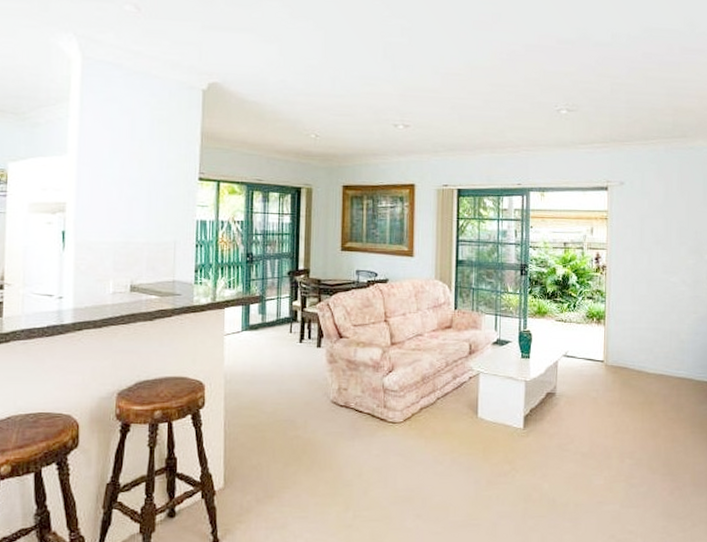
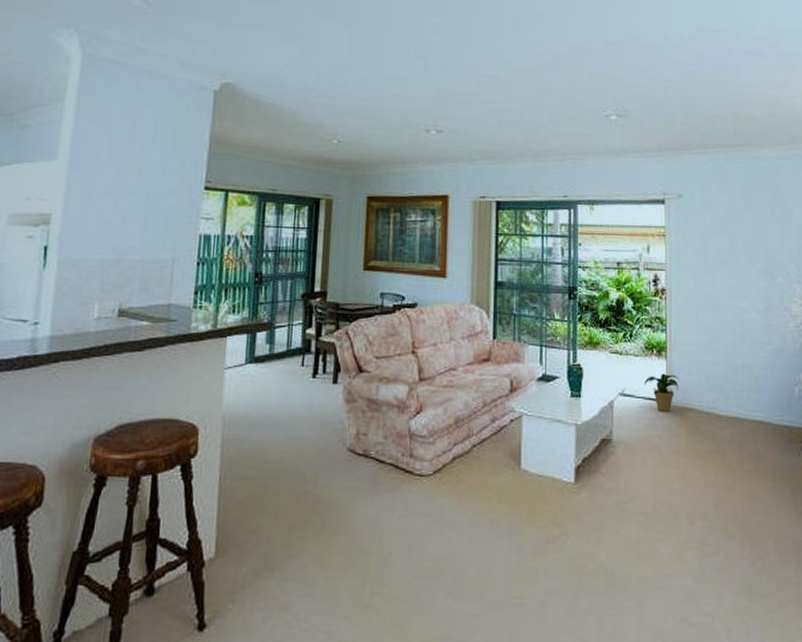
potted plant: none [584,338,615,370] -> present [644,373,679,411]

